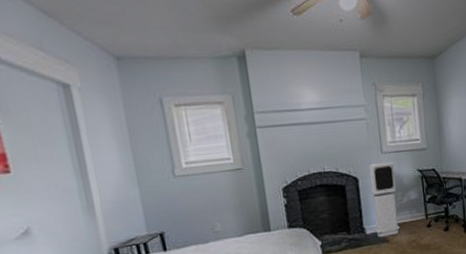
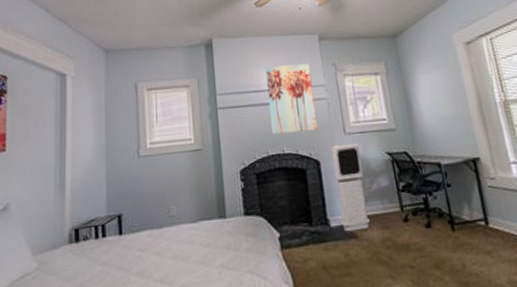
wall art: none [305,82,357,154] -> present [265,63,318,134]

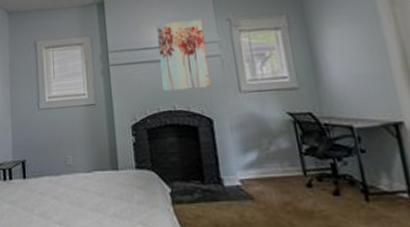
air purifier: present [330,143,371,232] -> none [224,102,269,193]

